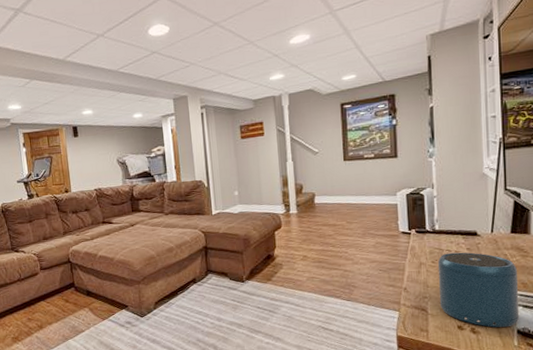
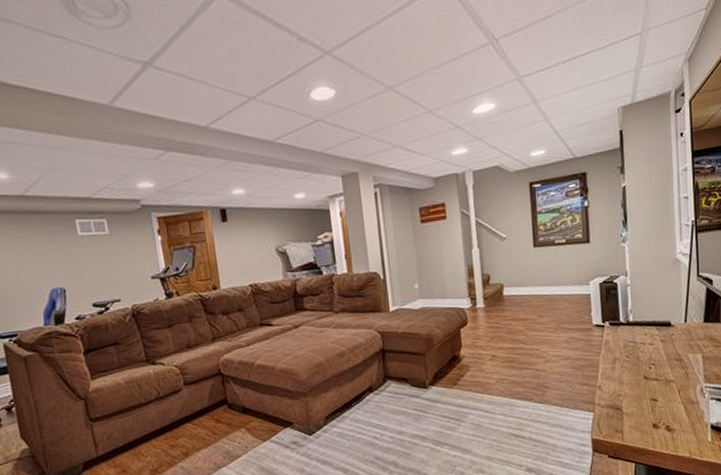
speaker: present [437,252,519,328] -> none [632,344,712,424]

